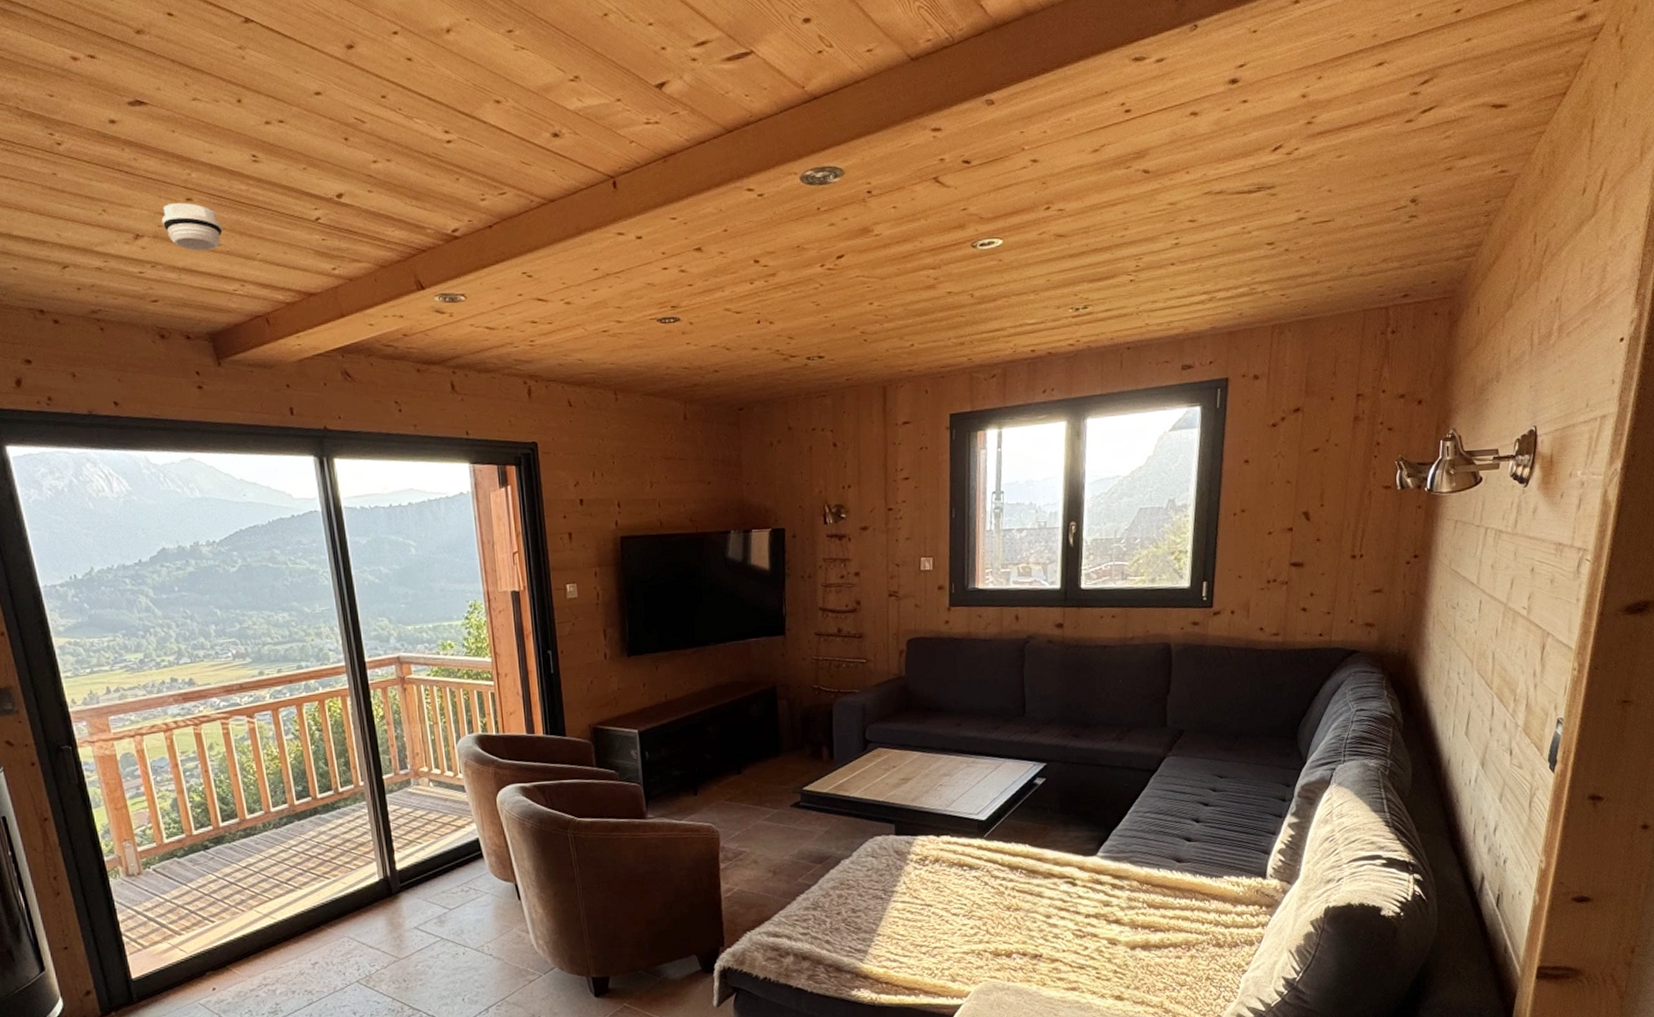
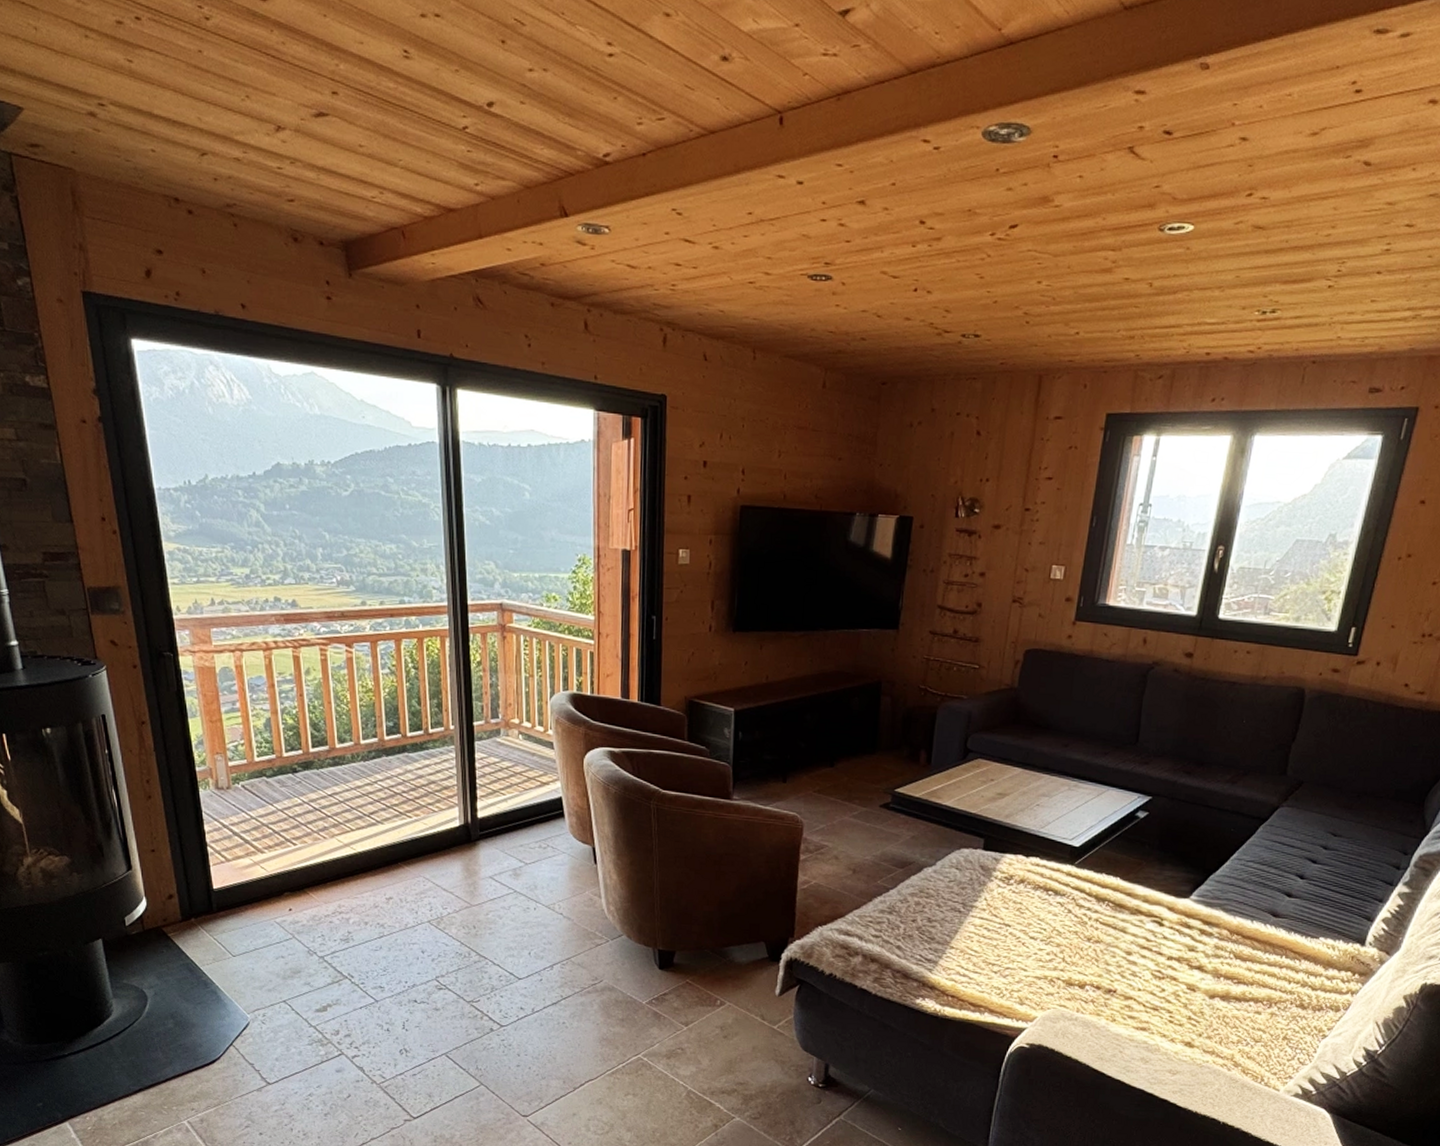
smoke detector: present [161,203,223,251] -> none [305,96,366,151]

